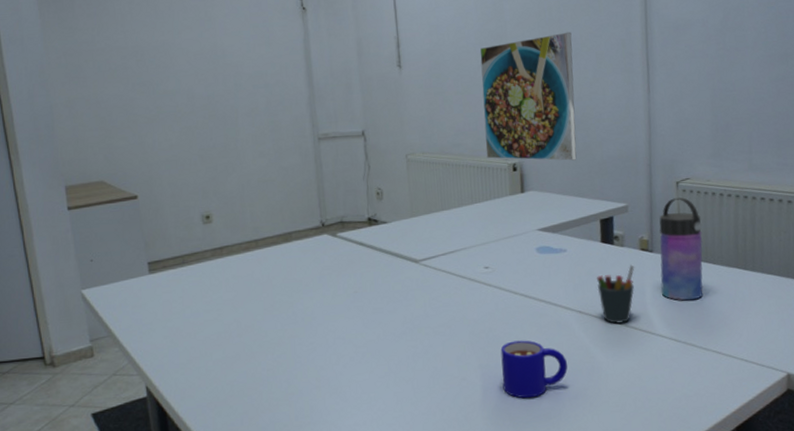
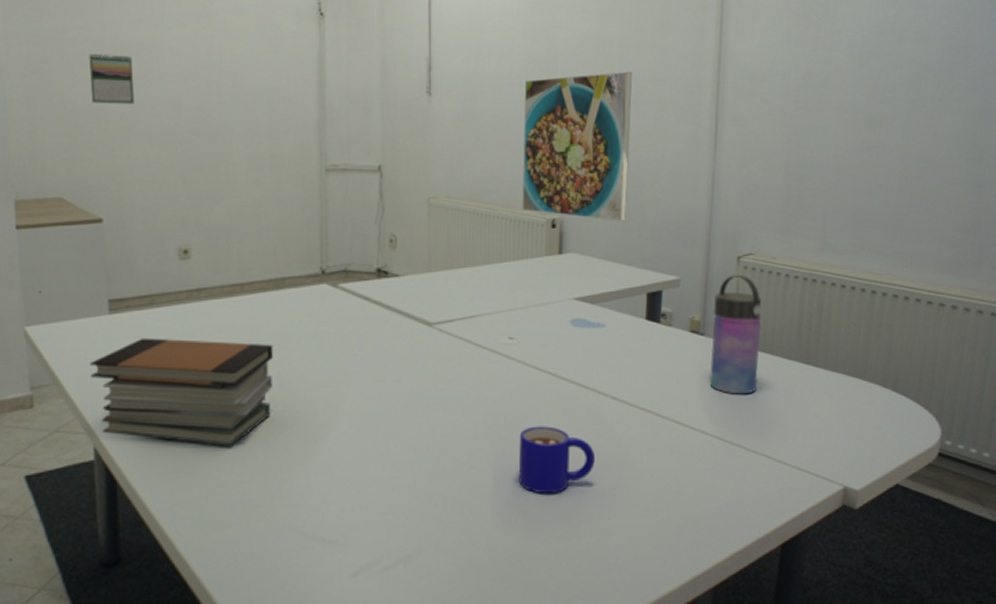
calendar: none [115,58,155,101] -> present [88,53,135,104]
book stack: none [137,288,290,377] -> present [90,337,273,447]
pen holder: present [597,265,635,324] -> none [637,348,682,415]

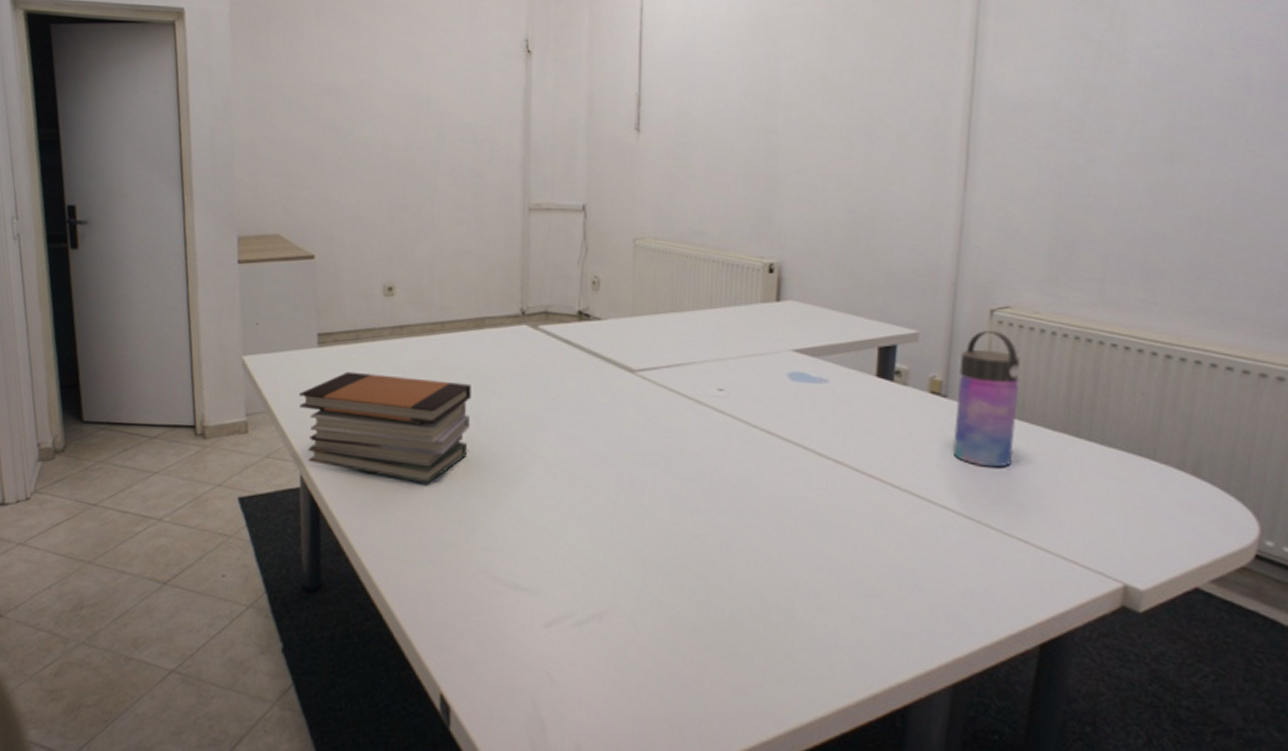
calendar: present [88,53,135,104] -> none [306,97,347,145]
mug: present [518,426,596,494] -> none [725,486,814,561]
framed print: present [522,71,633,222] -> none [736,102,866,267]

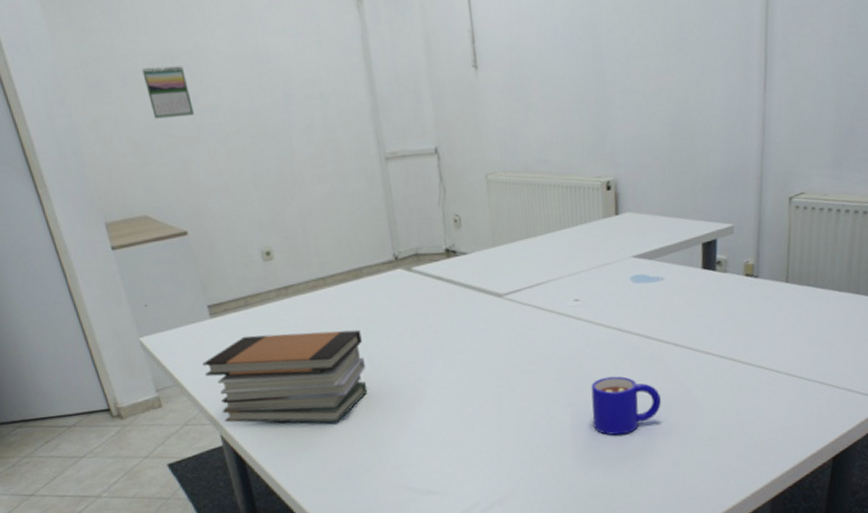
calendar: none [306,97,347,145] -> present [142,66,194,119]
mug: none [725,486,814,561] -> present [591,376,662,435]
water bottle: present [953,330,1021,468] -> none [764,215,814,330]

